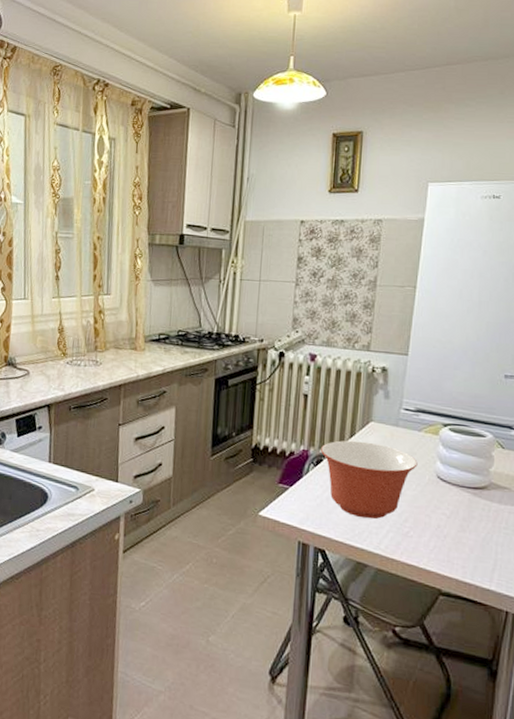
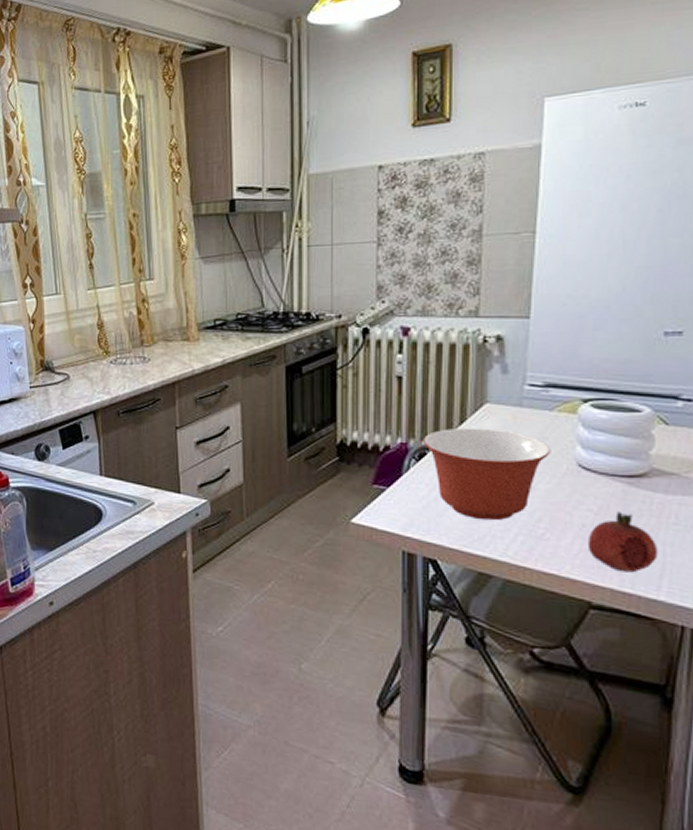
fruit: none [440,516,492,567] -> present [587,512,658,573]

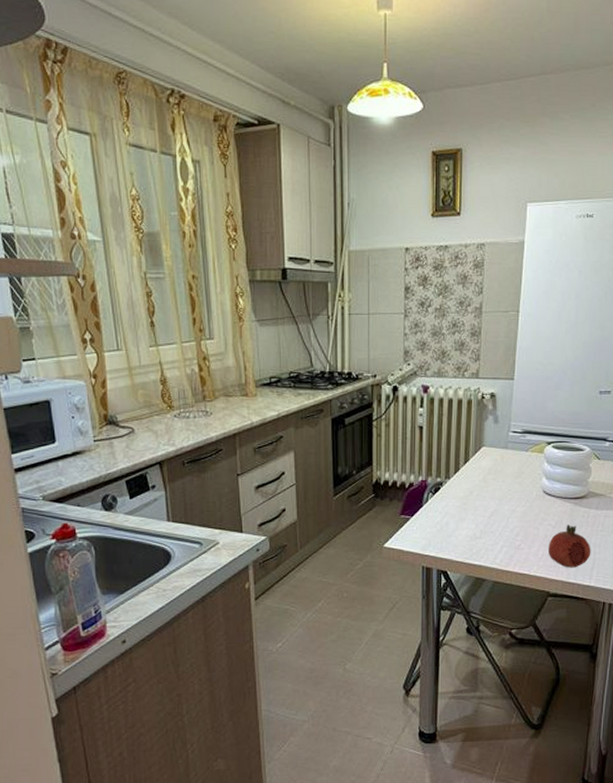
mixing bowl: present [424,427,551,521] -> none [438,466,526,538]

